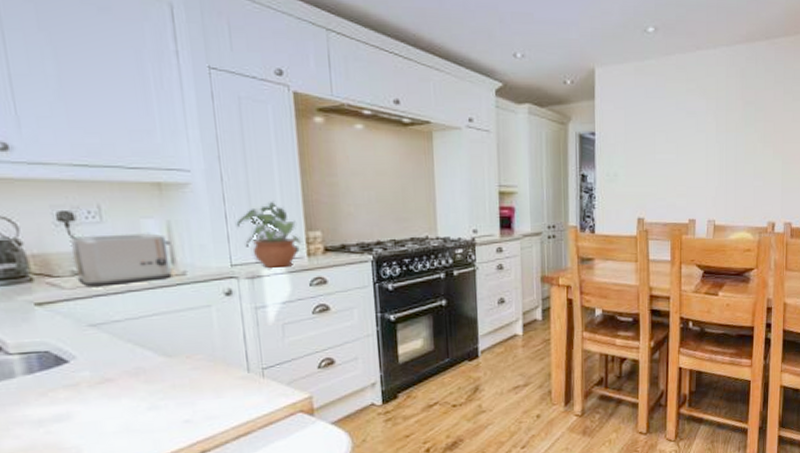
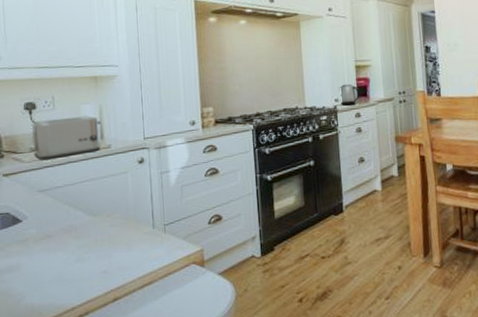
potted plant: present [238,202,301,269] -> none [150,86,197,140]
kettle: none [478,212,503,240] -> present [339,84,360,107]

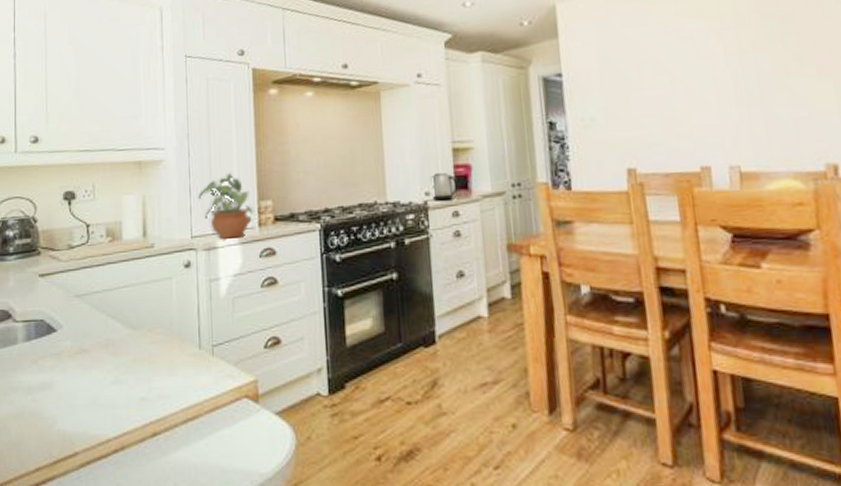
toaster: present [31,115,102,161] -> none [70,208,145,261]
potted plant: none [150,86,197,140] -> present [199,173,253,240]

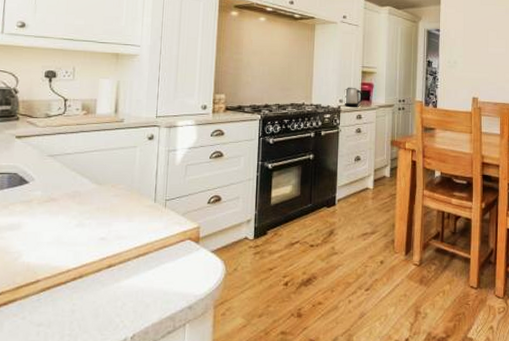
potted plant: present [199,173,253,240] -> none [166,71,209,121]

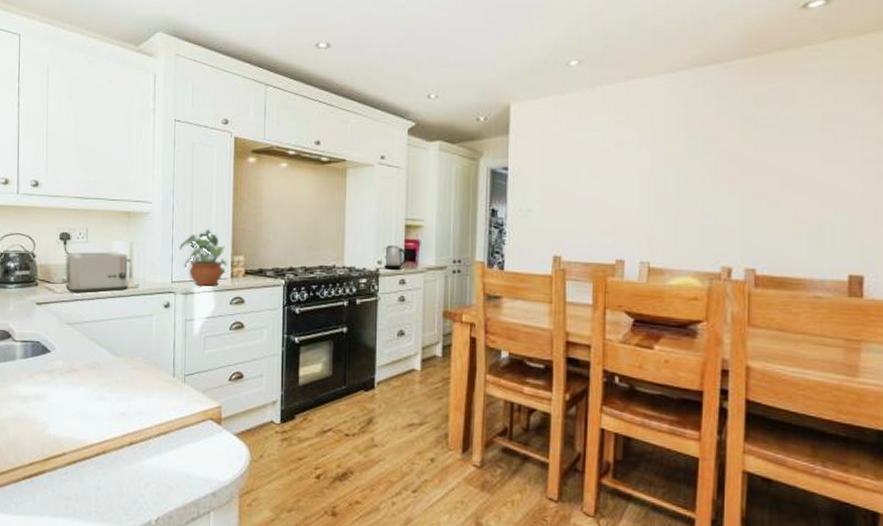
toaster: none [48,88,118,128] -> present [65,251,131,295]
potted plant: none [166,71,209,121] -> present [181,230,227,287]

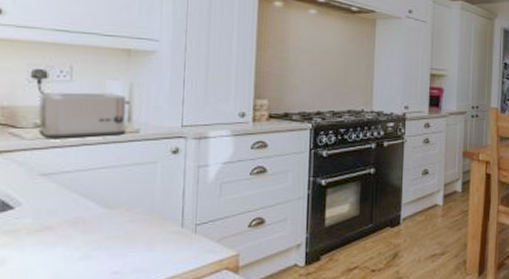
potted plant: present [181,230,227,287] -> none [194,72,248,131]
kettle: present [383,245,407,271] -> none [410,91,432,115]

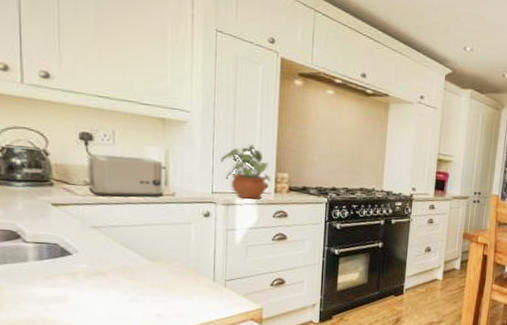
potted plant: none [194,72,248,131] -> present [222,145,271,199]

